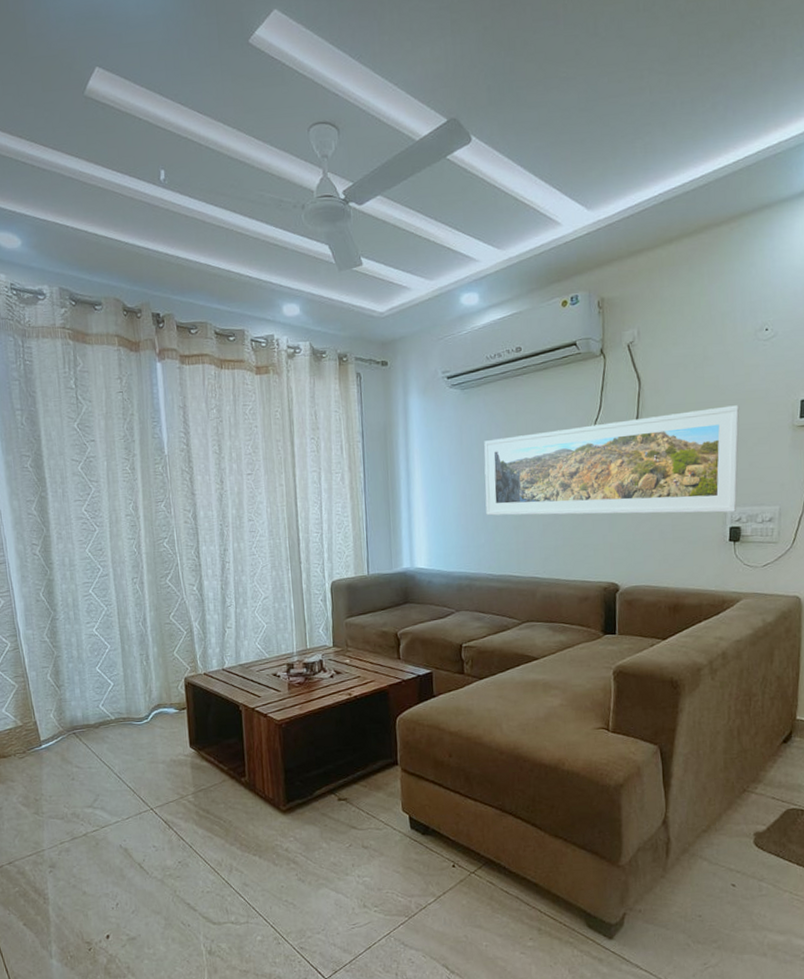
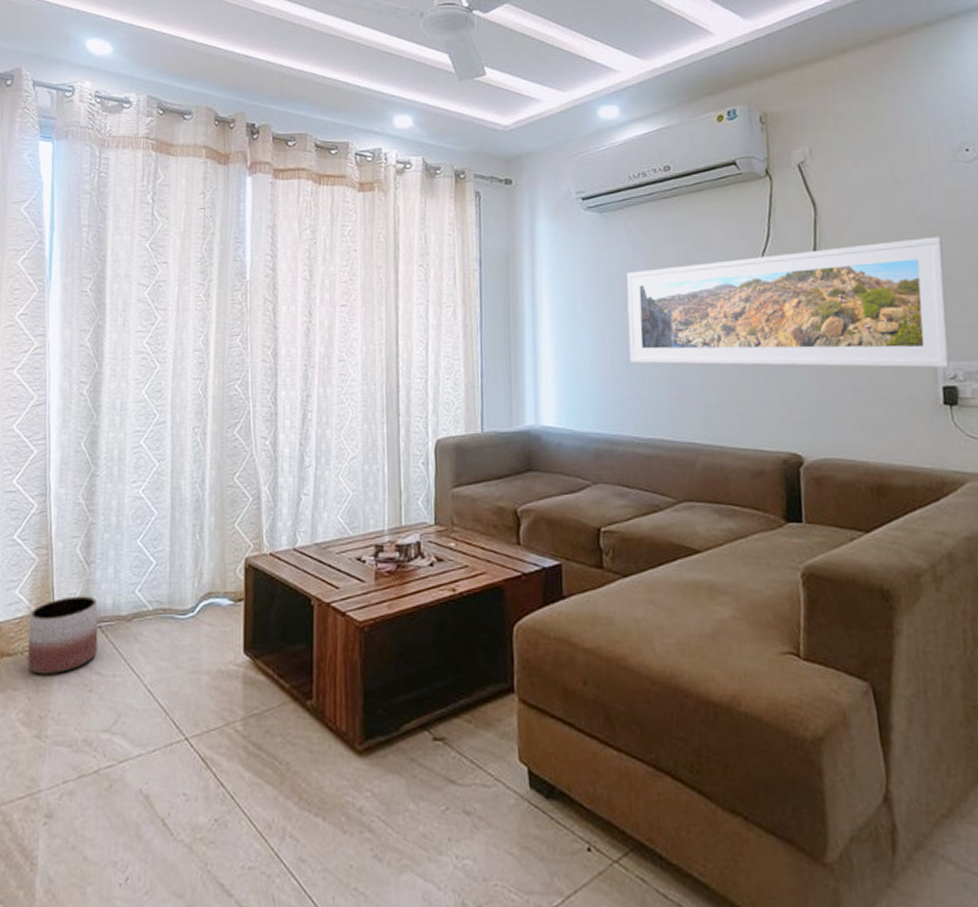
planter: none [16,711,75,770] -> present [28,596,98,674]

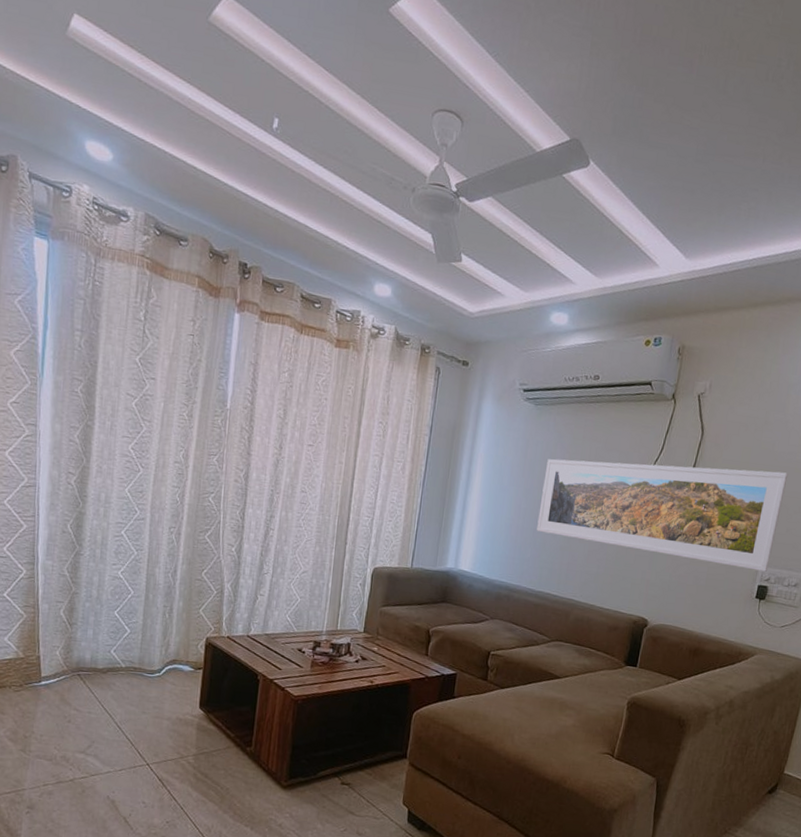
planter: present [28,596,98,674] -> none [15,648,78,706]

